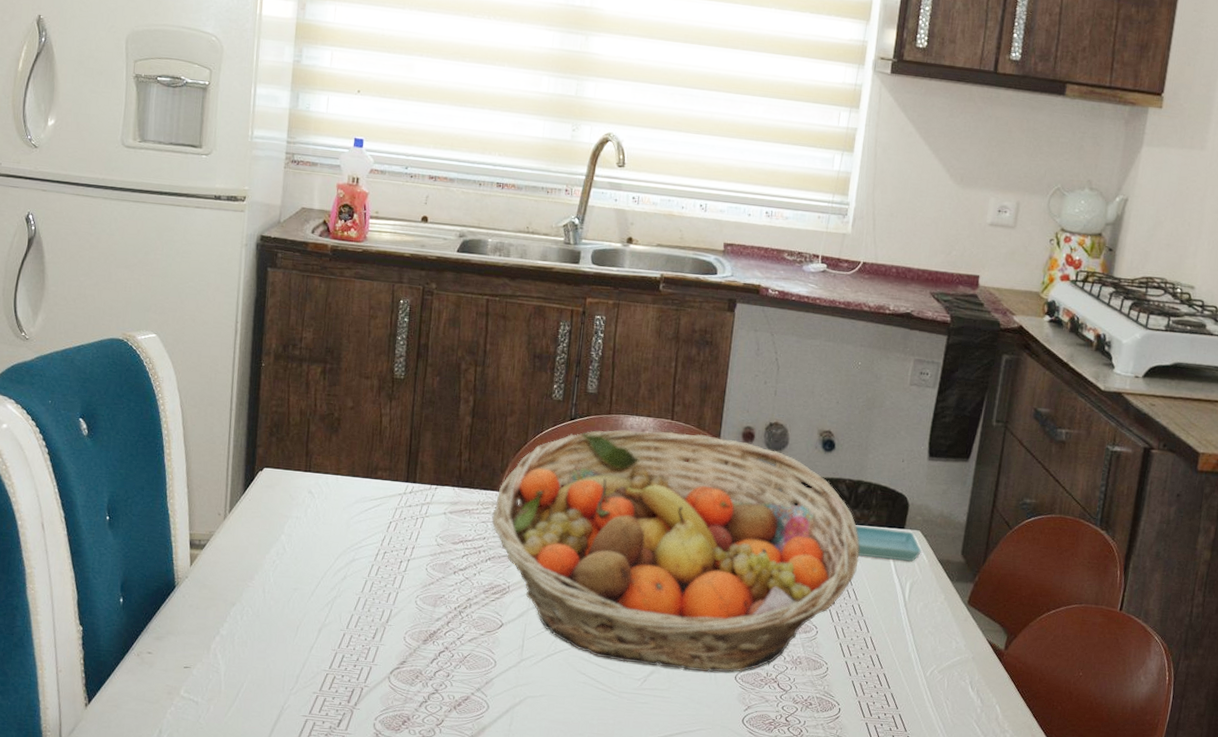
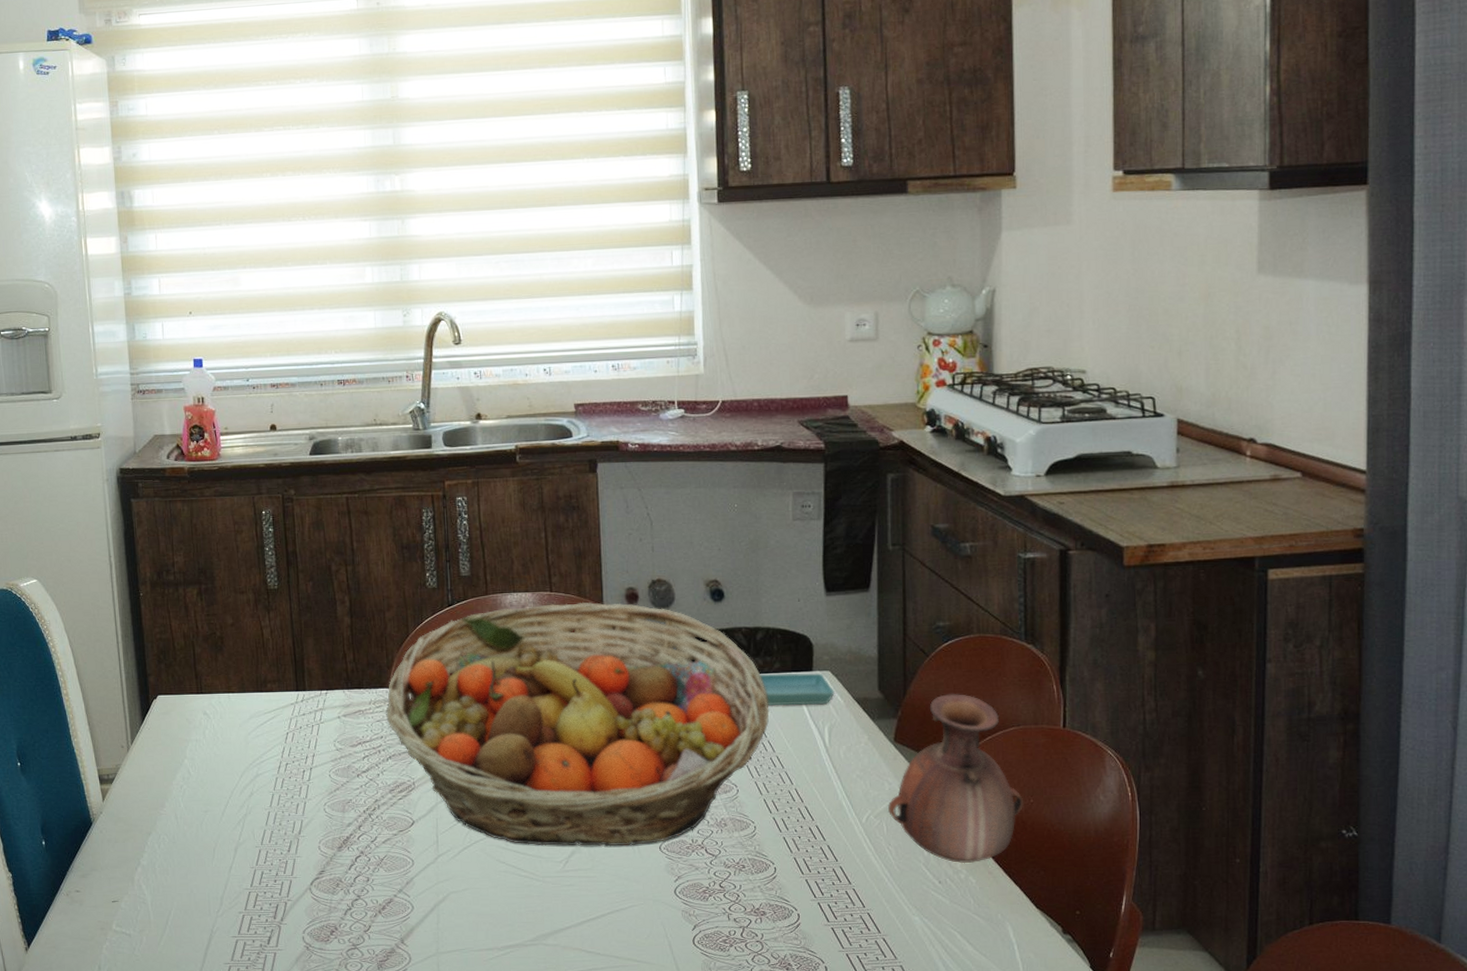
vase: none [952,566,1074,725] -> present [888,693,1024,864]

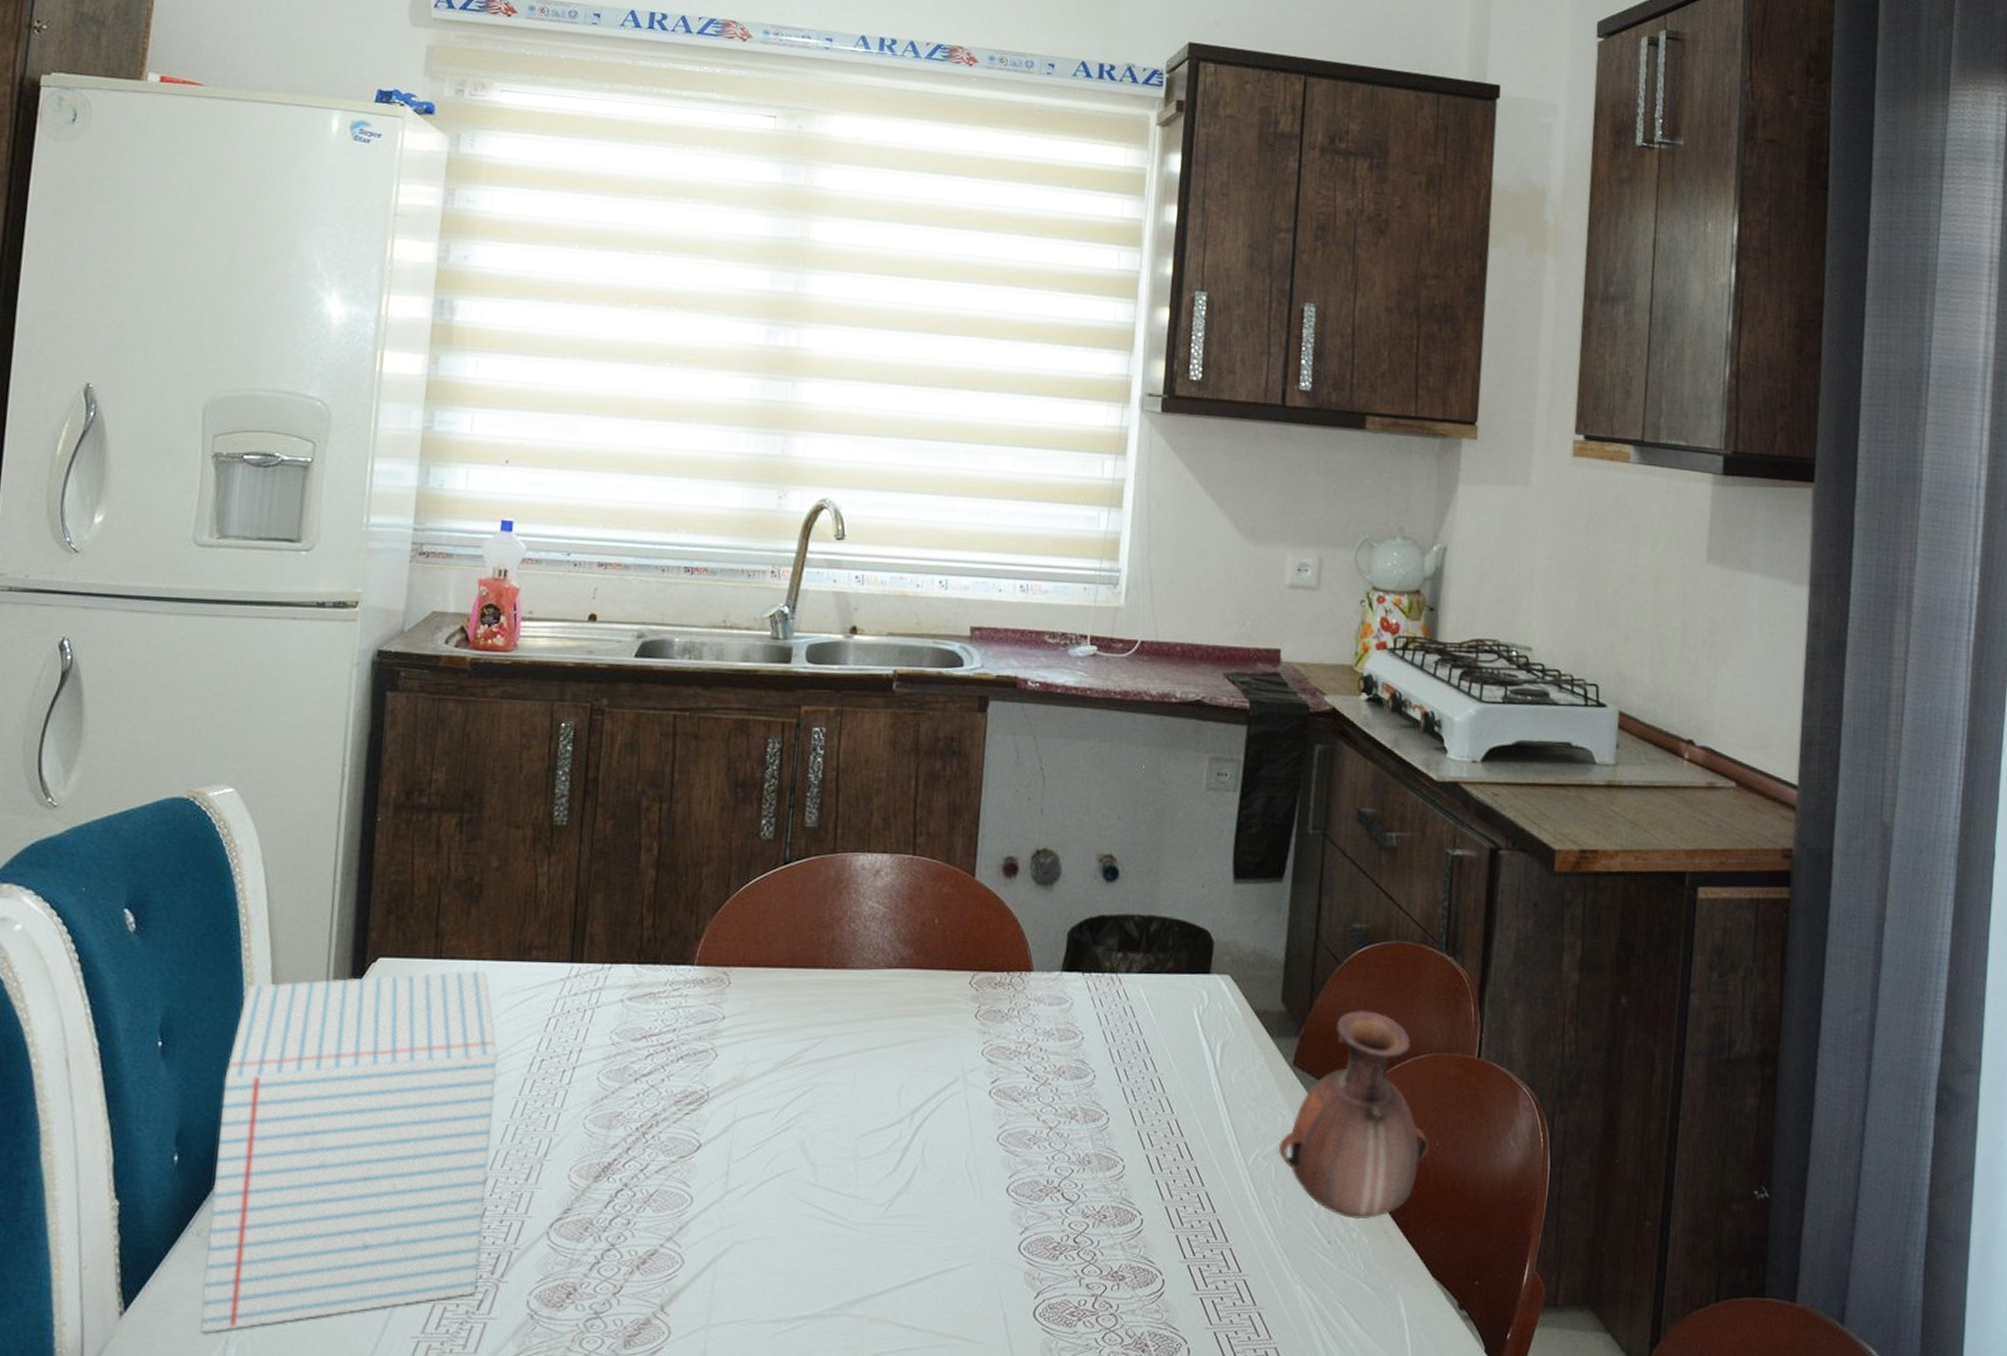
notepad: none [66,700,265,962] -> present [201,970,498,1333]
fruit basket: present [386,602,770,847] -> none [684,870,1157,1186]
saucer: present [746,673,835,705] -> none [1132,974,1232,1016]

